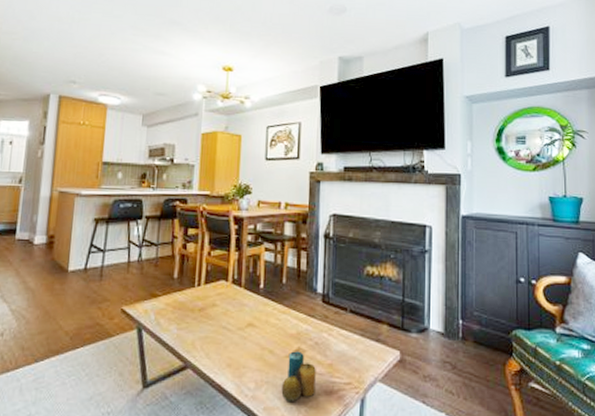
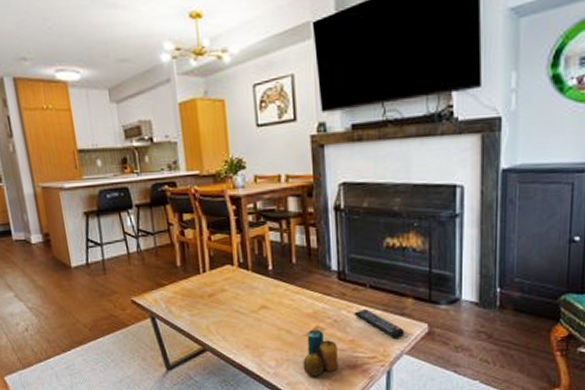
remote control: none [334,333,379,364] -> present [354,309,405,338]

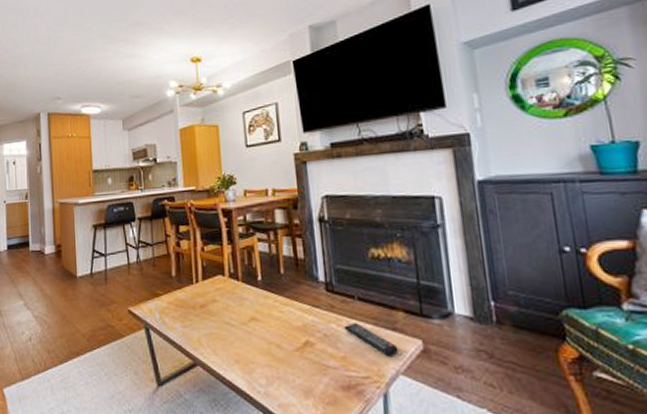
candle: present [303,329,338,377] -> none [294,344,331,399]

